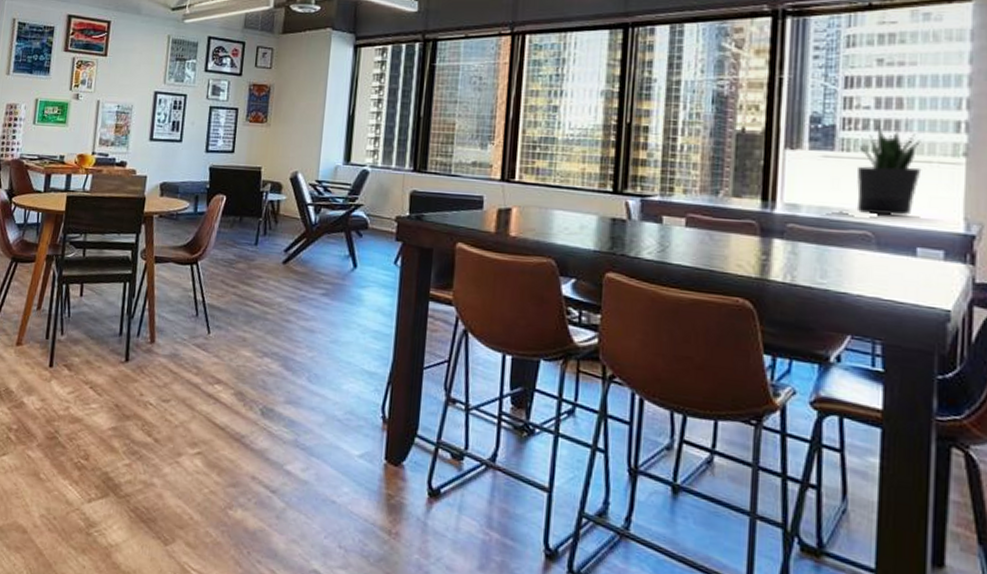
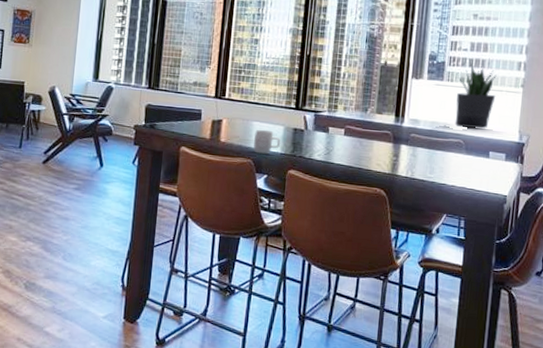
mug: none [555,219,594,252] -> present [253,129,281,154]

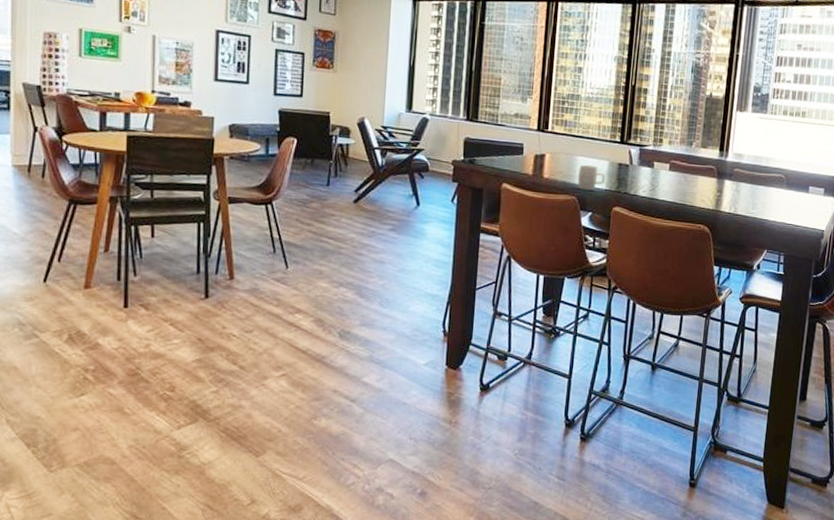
planter: present [454,63,497,129] -> none [777,95,818,164]

